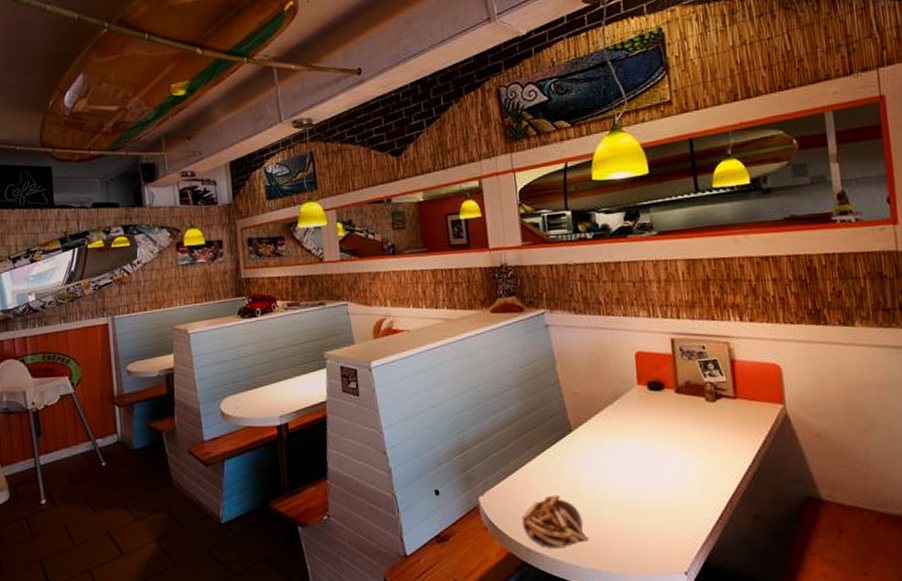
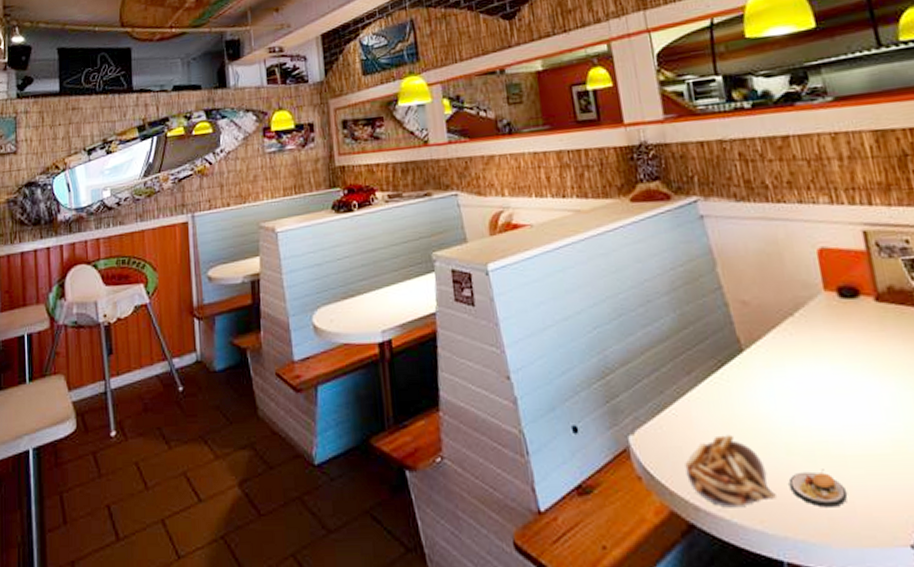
burger: none [599,519,642,547] -> present [788,469,848,508]

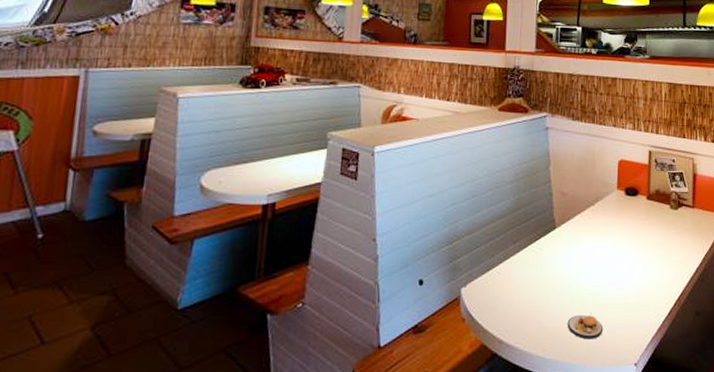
french fries: present [685,435,776,508] -> none [498,288,557,341]

